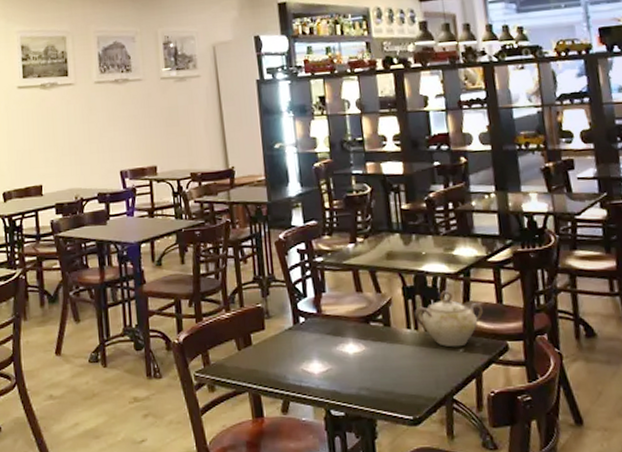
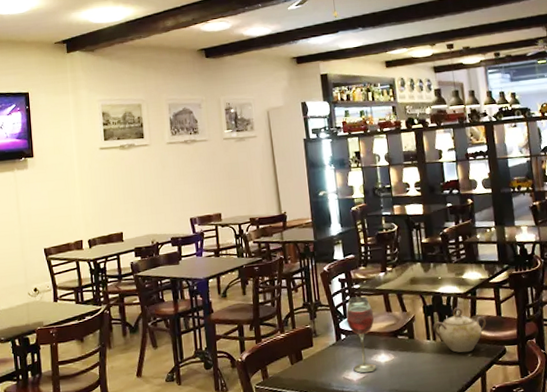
wineglass: none [305,271,344,366] -> present [346,296,377,373]

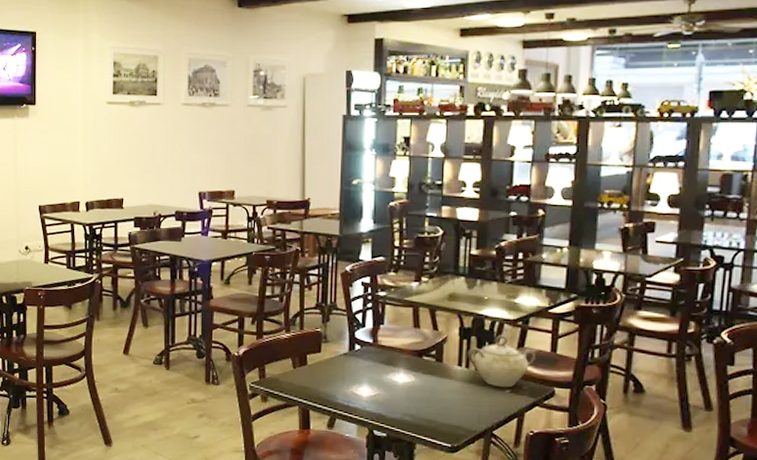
wineglass: present [346,296,377,373] -> none [364,305,398,391]

